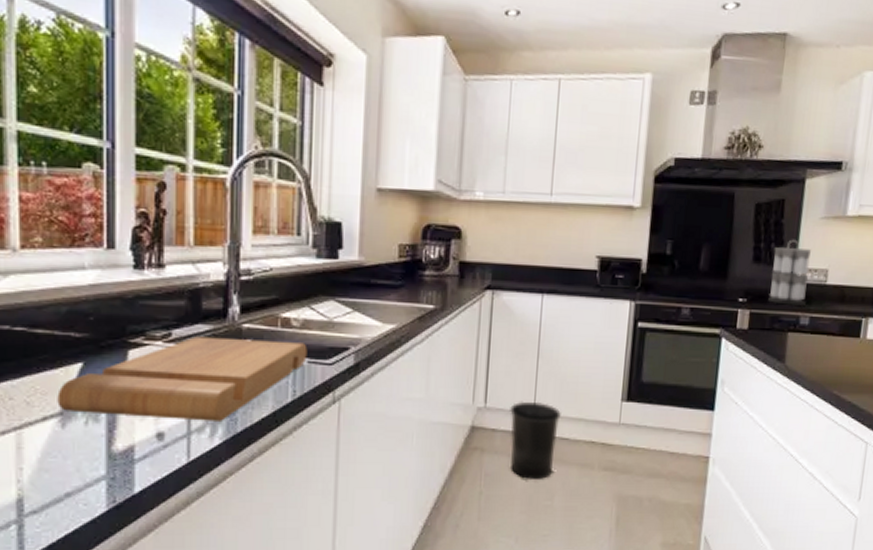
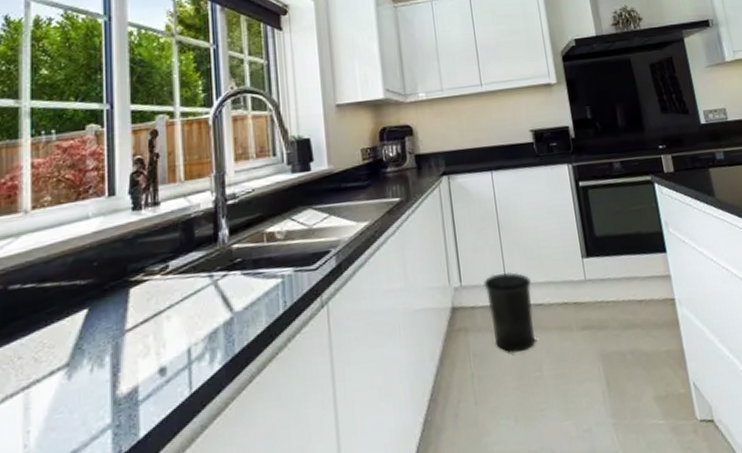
cutting board: present [57,336,308,421] -> none [64,253,293,362]
spice rack: present [768,239,811,307] -> none [675,88,716,145]

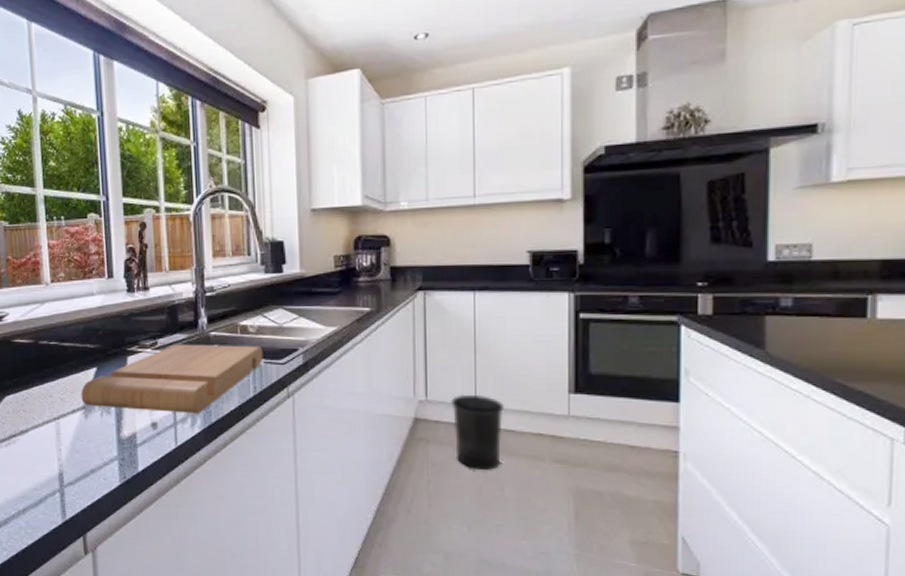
cutting board: none [64,253,293,362] -> present [81,344,263,413]

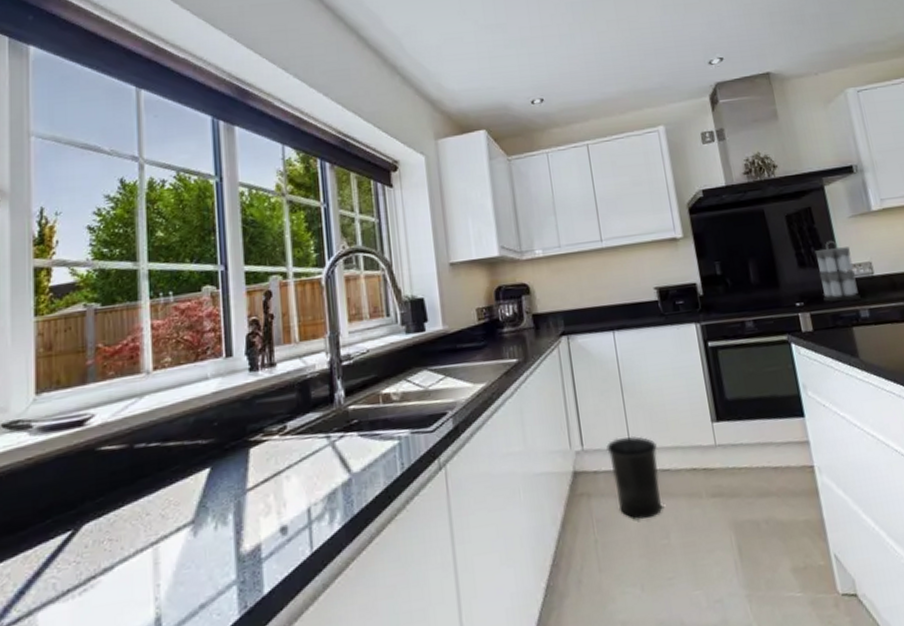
cutting board: present [81,344,263,413] -> none [189,415,410,519]
spice rack: none [735,214,787,288] -> present [814,240,861,302]

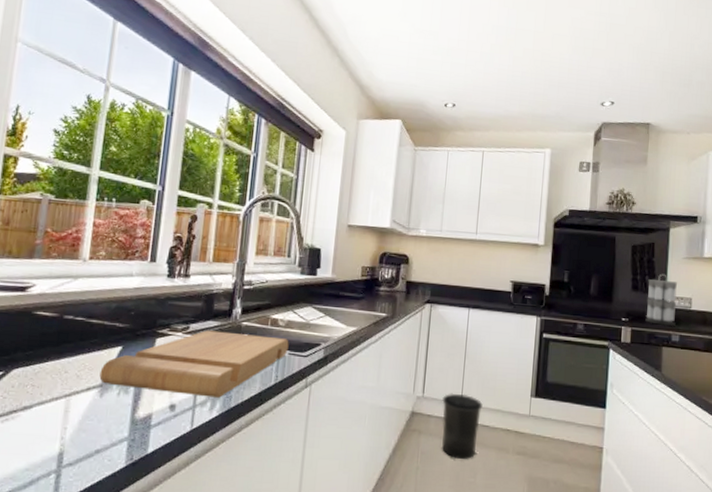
cutting board: none [189,415,410,519] -> present [99,330,289,398]

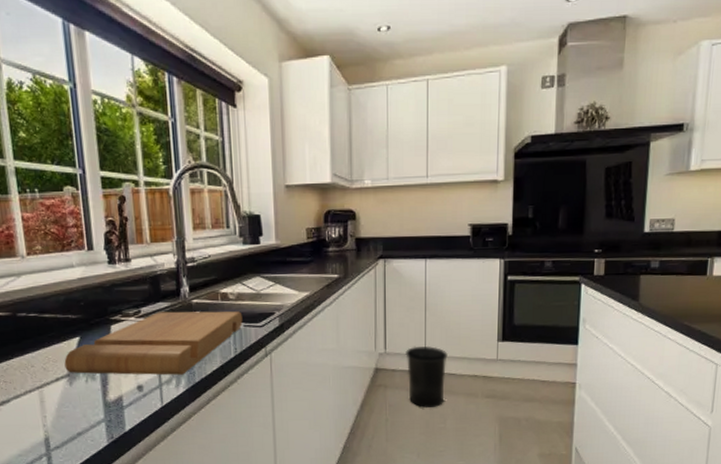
spice rack: present [645,273,677,327] -> none [621,195,658,253]

